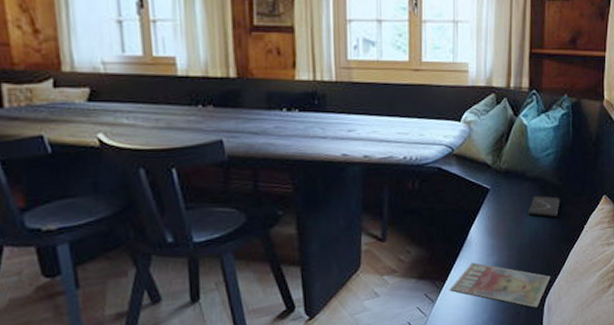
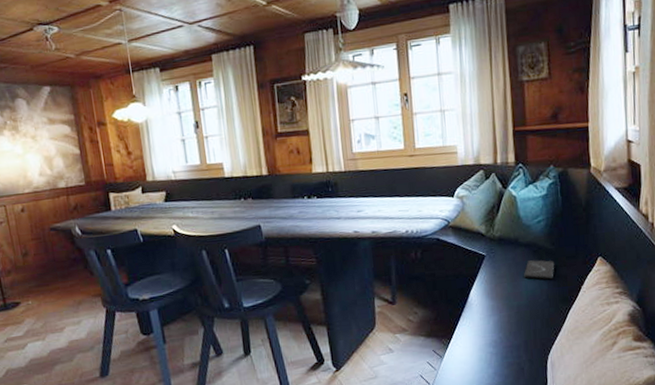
magazine: present [450,262,551,308] -> none [456,322,552,364]

